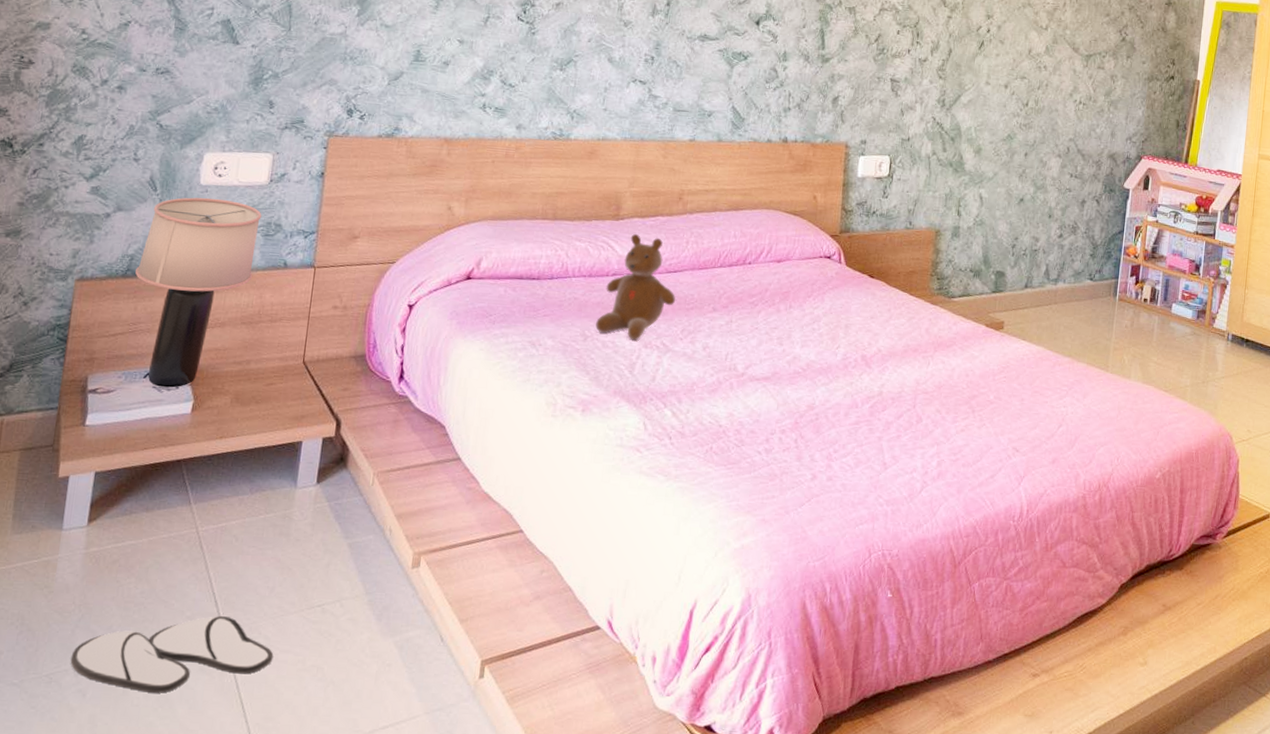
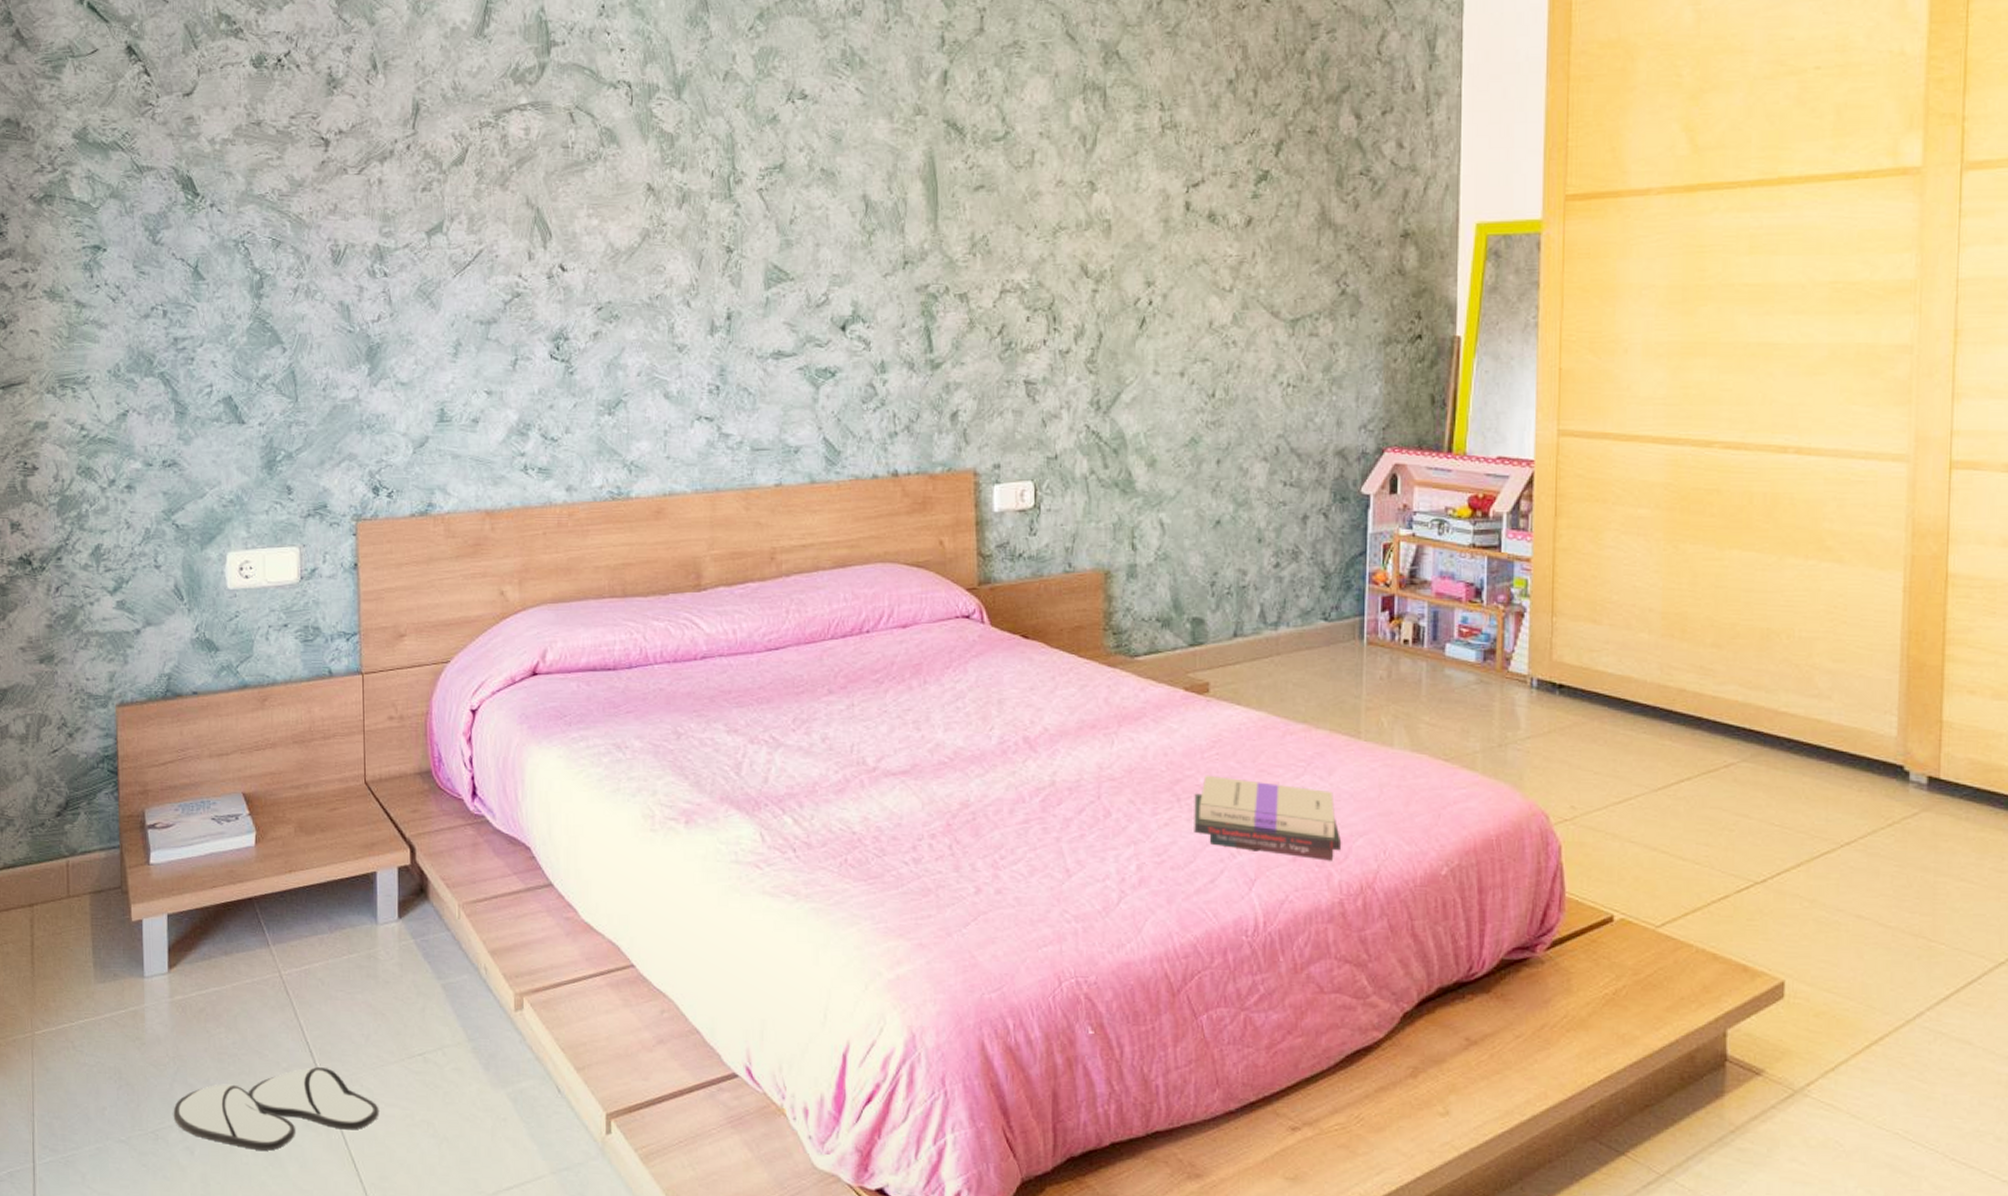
table lamp: present [135,197,262,388] -> none [175,603,297,819]
stuffed bear: present [596,233,676,340] -> none [689,606,782,734]
books: none [982,393,1089,464] -> present [1194,775,1342,861]

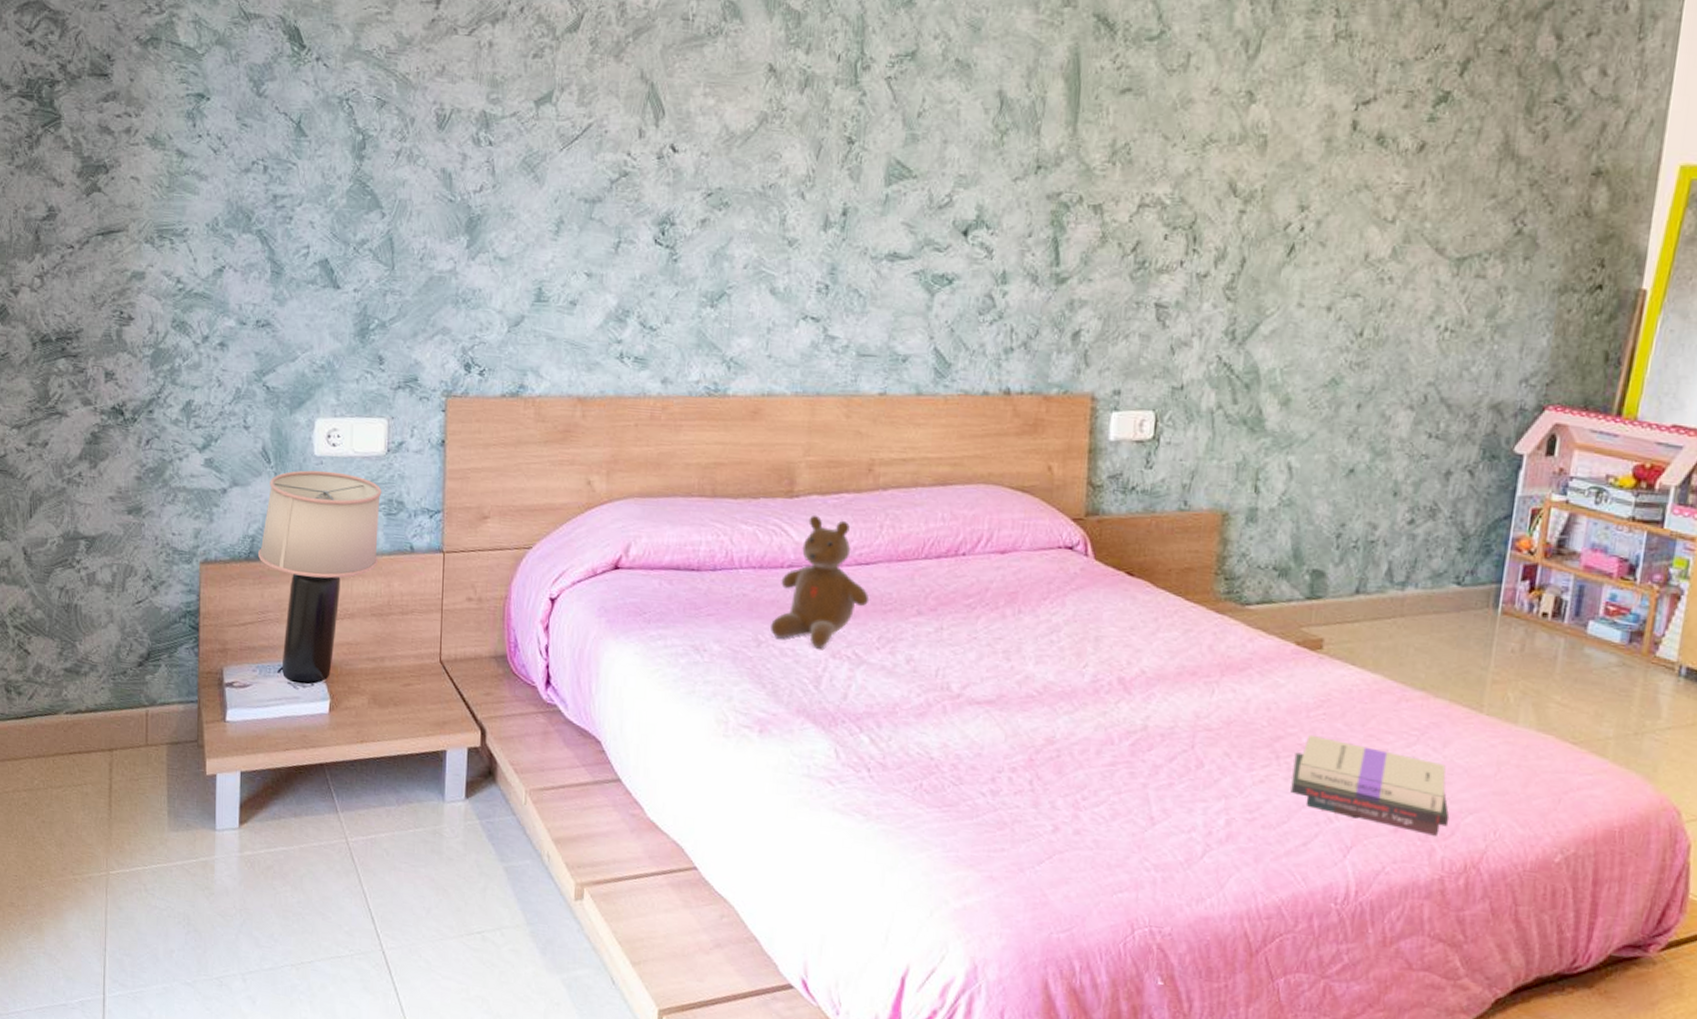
slippers: present [173,1066,379,1151] -> none [237,933,436,1009]
table lamp: none [175,603,297,819] -> present [258,470,382,685]
stuffed bear: none [689,606,782,734] -> present [771,514,870,648]

